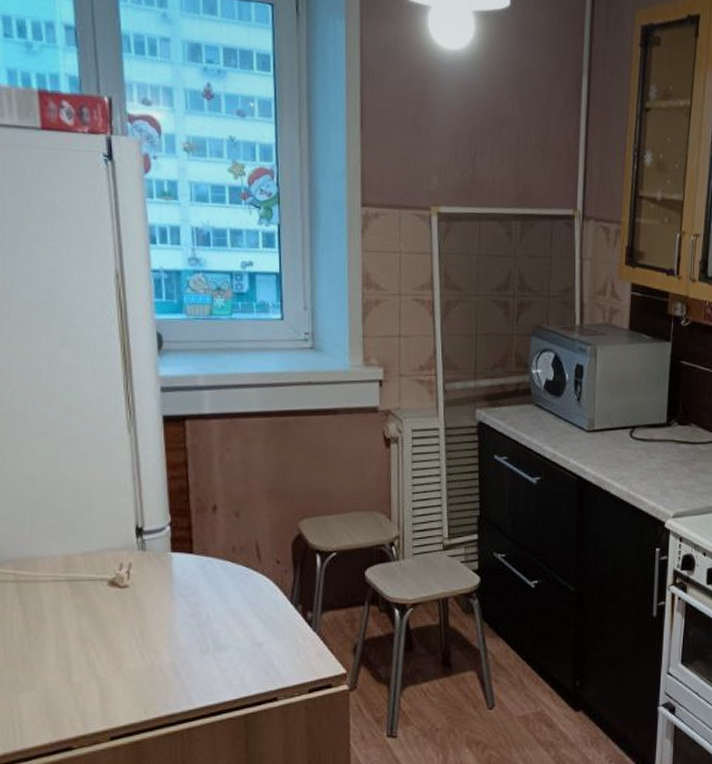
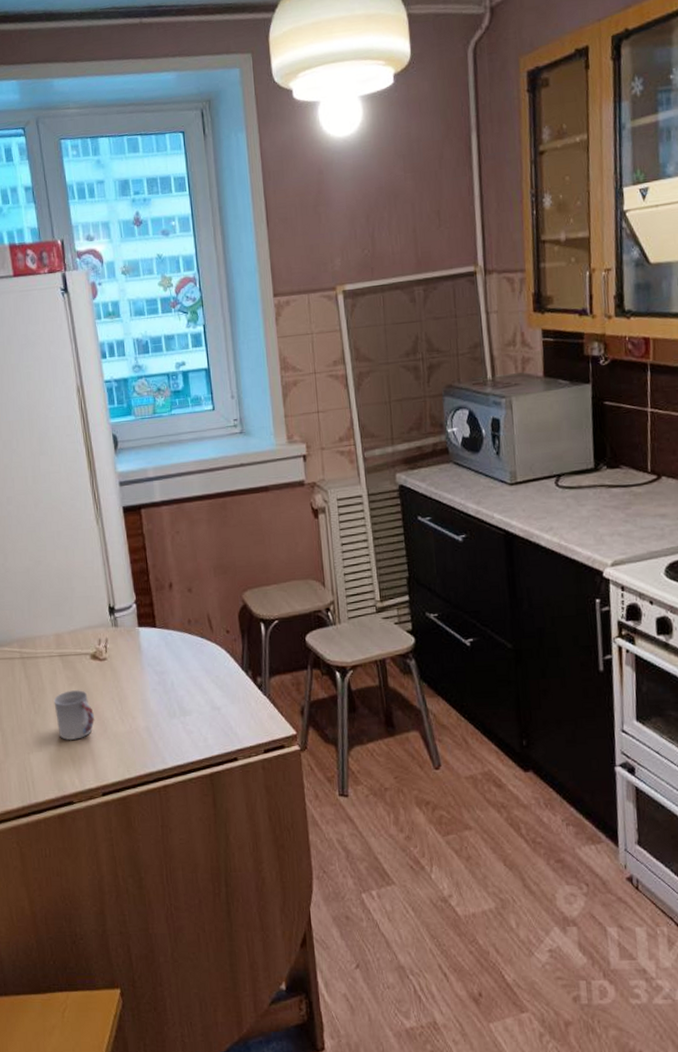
cup: none [56,620,107,678] -> present [53,690,94,741]

